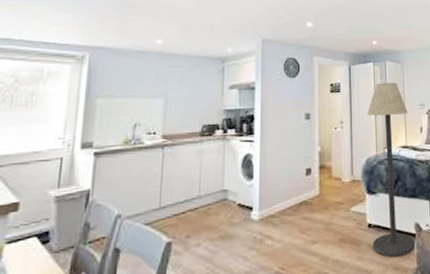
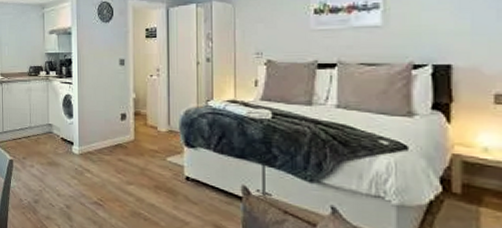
floor lamp: present [367,82,415,258] -> none [188,26,240,216]

